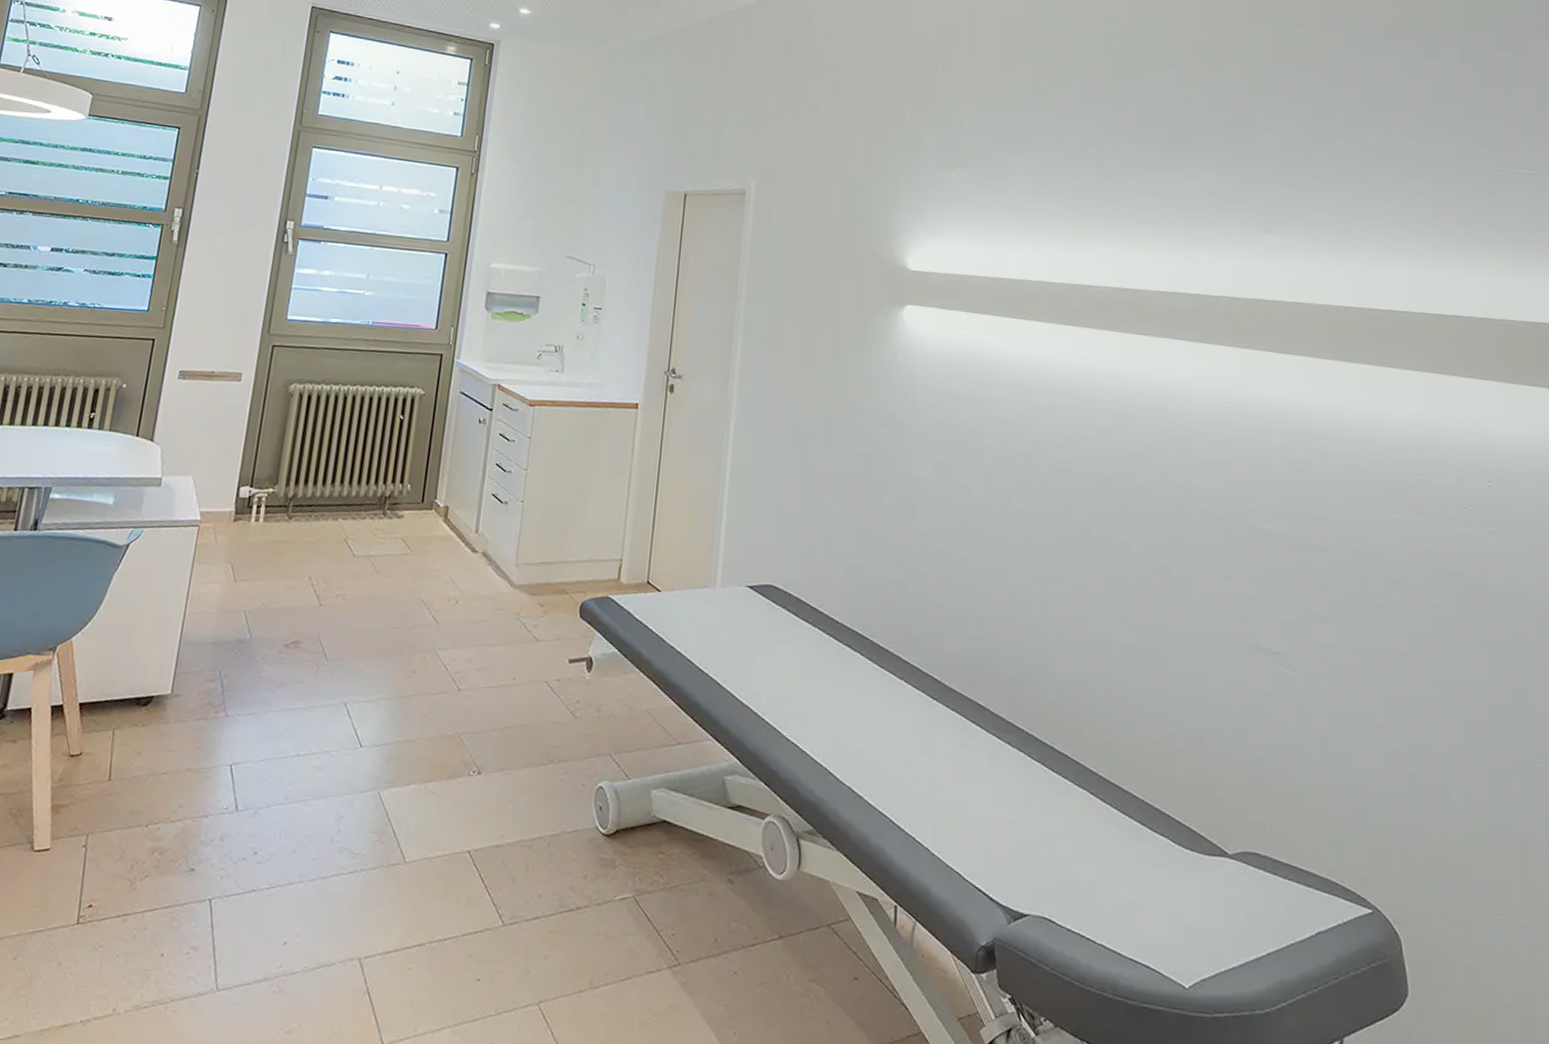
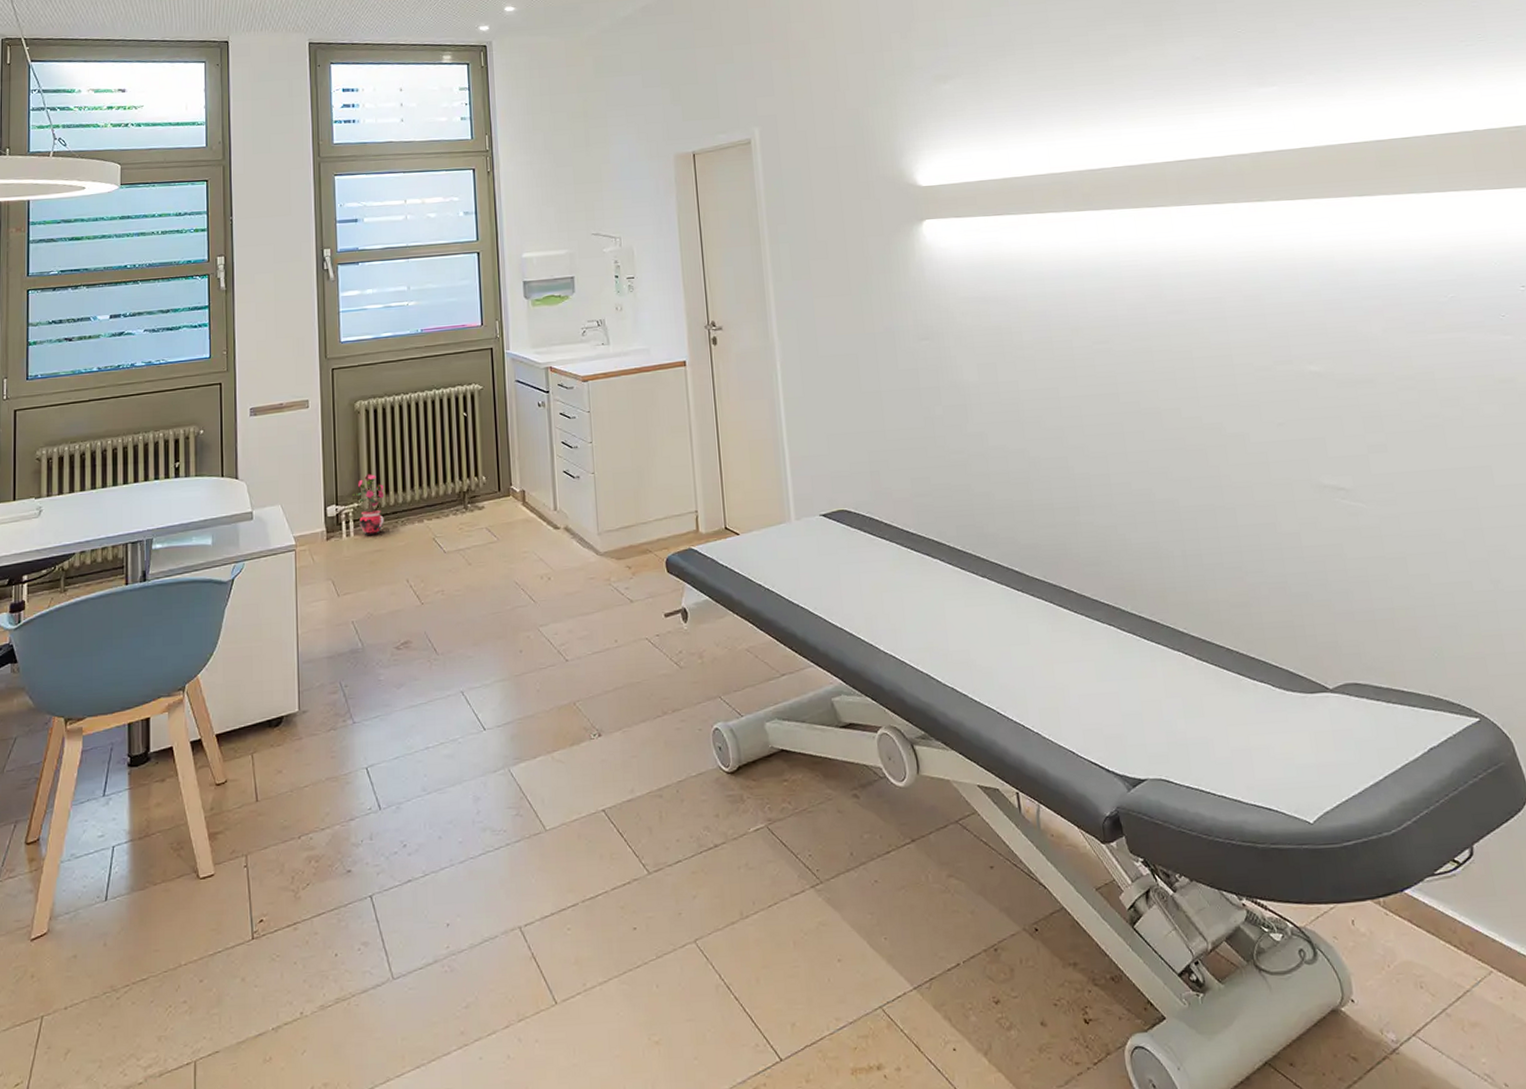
potted plant: none [269,460,304,525] -> present [352,473,384,535]

